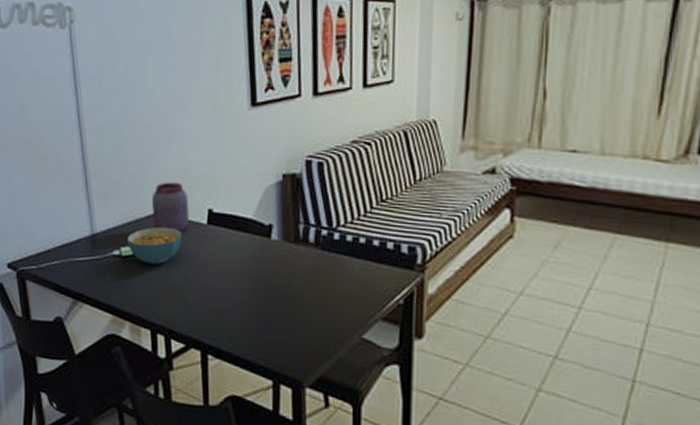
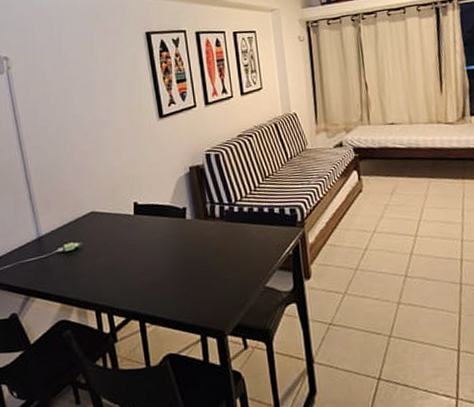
cereal bowl: present [126,226,182,265] -> none [68,222,115,255]
jar: present [151,182,189,232] -> none [86,184,119,225]

